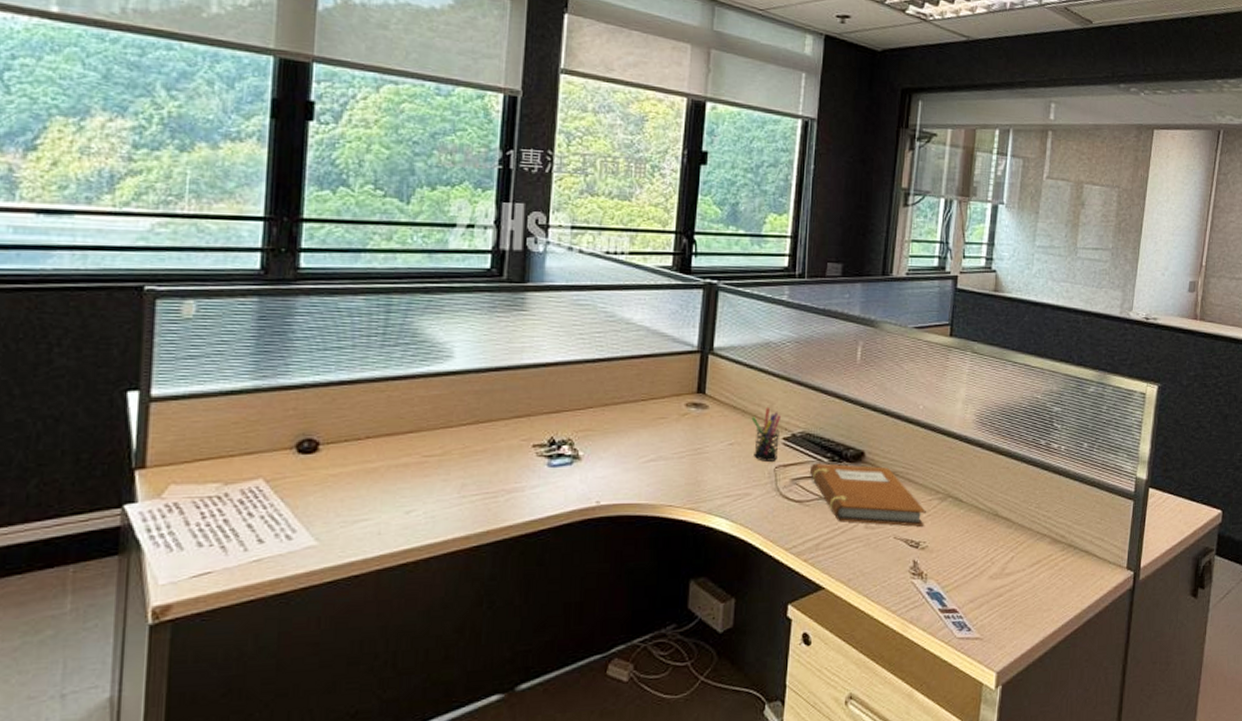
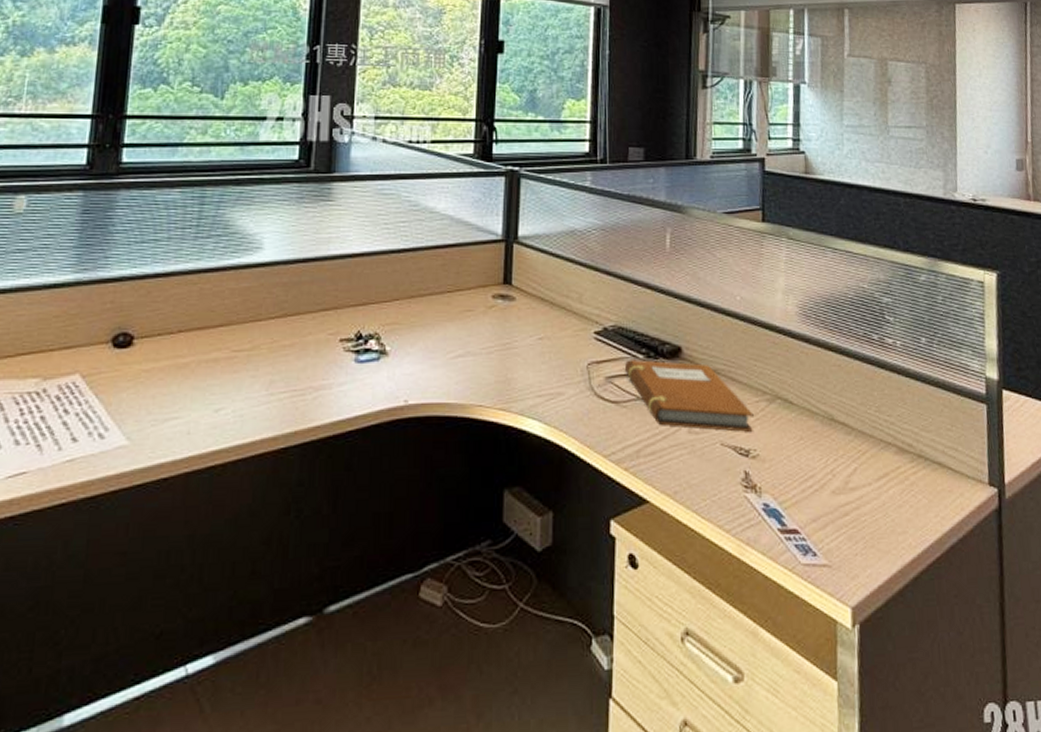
pen holder: present [751,408,782,462] -> none [560,299,591,358]

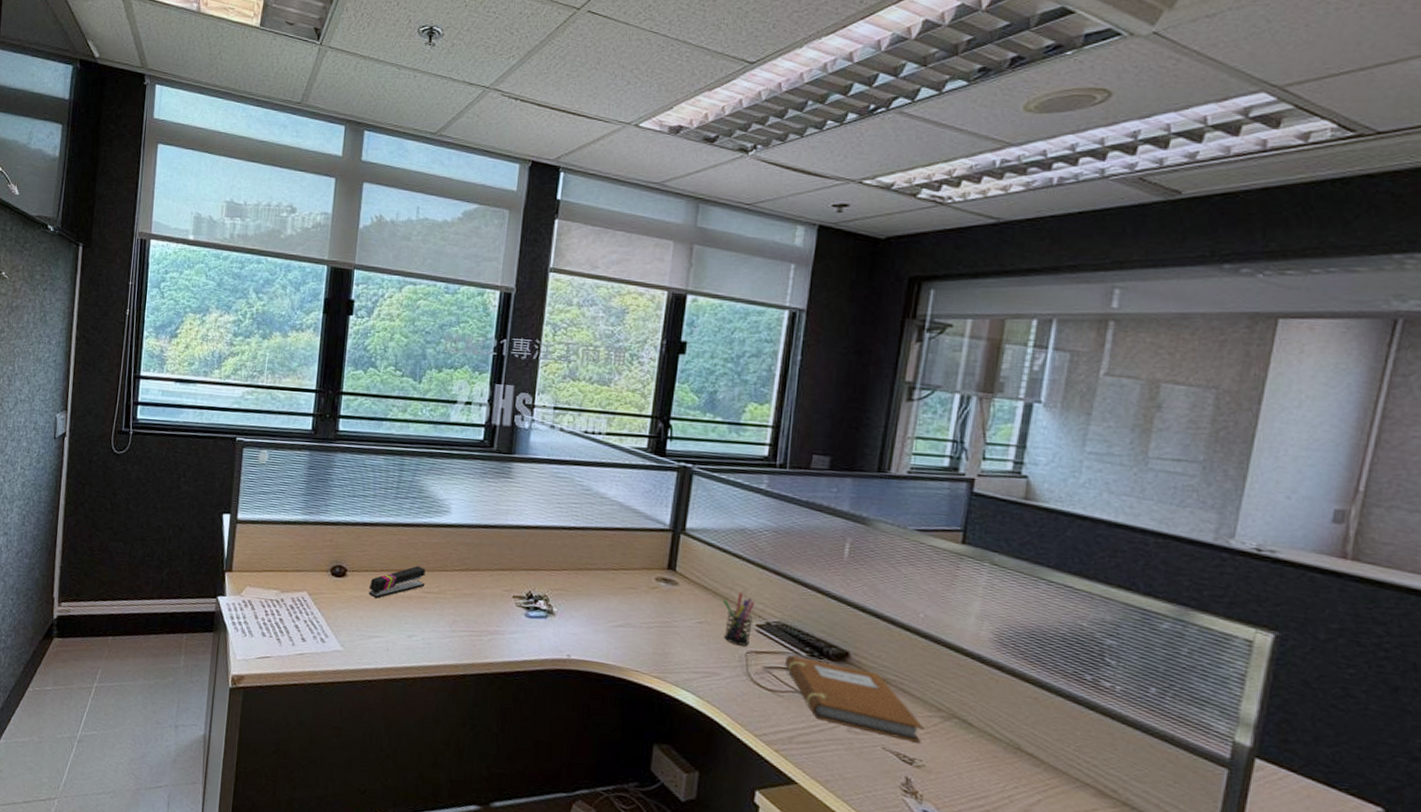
stapler: none [162,319,235,368] -> present [368,565,426,599]
pen holder: none [560,299,591,358] -> present [722,592,756,646]

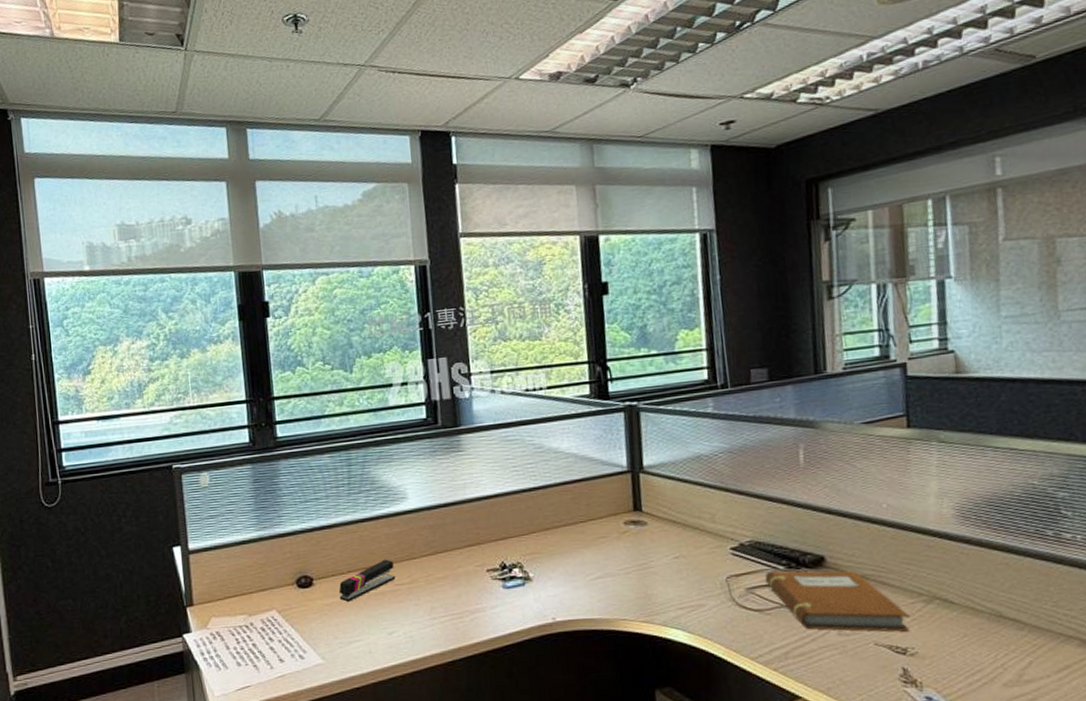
pen holder: present [722,592,756,646] -> none [693,519,727,573]

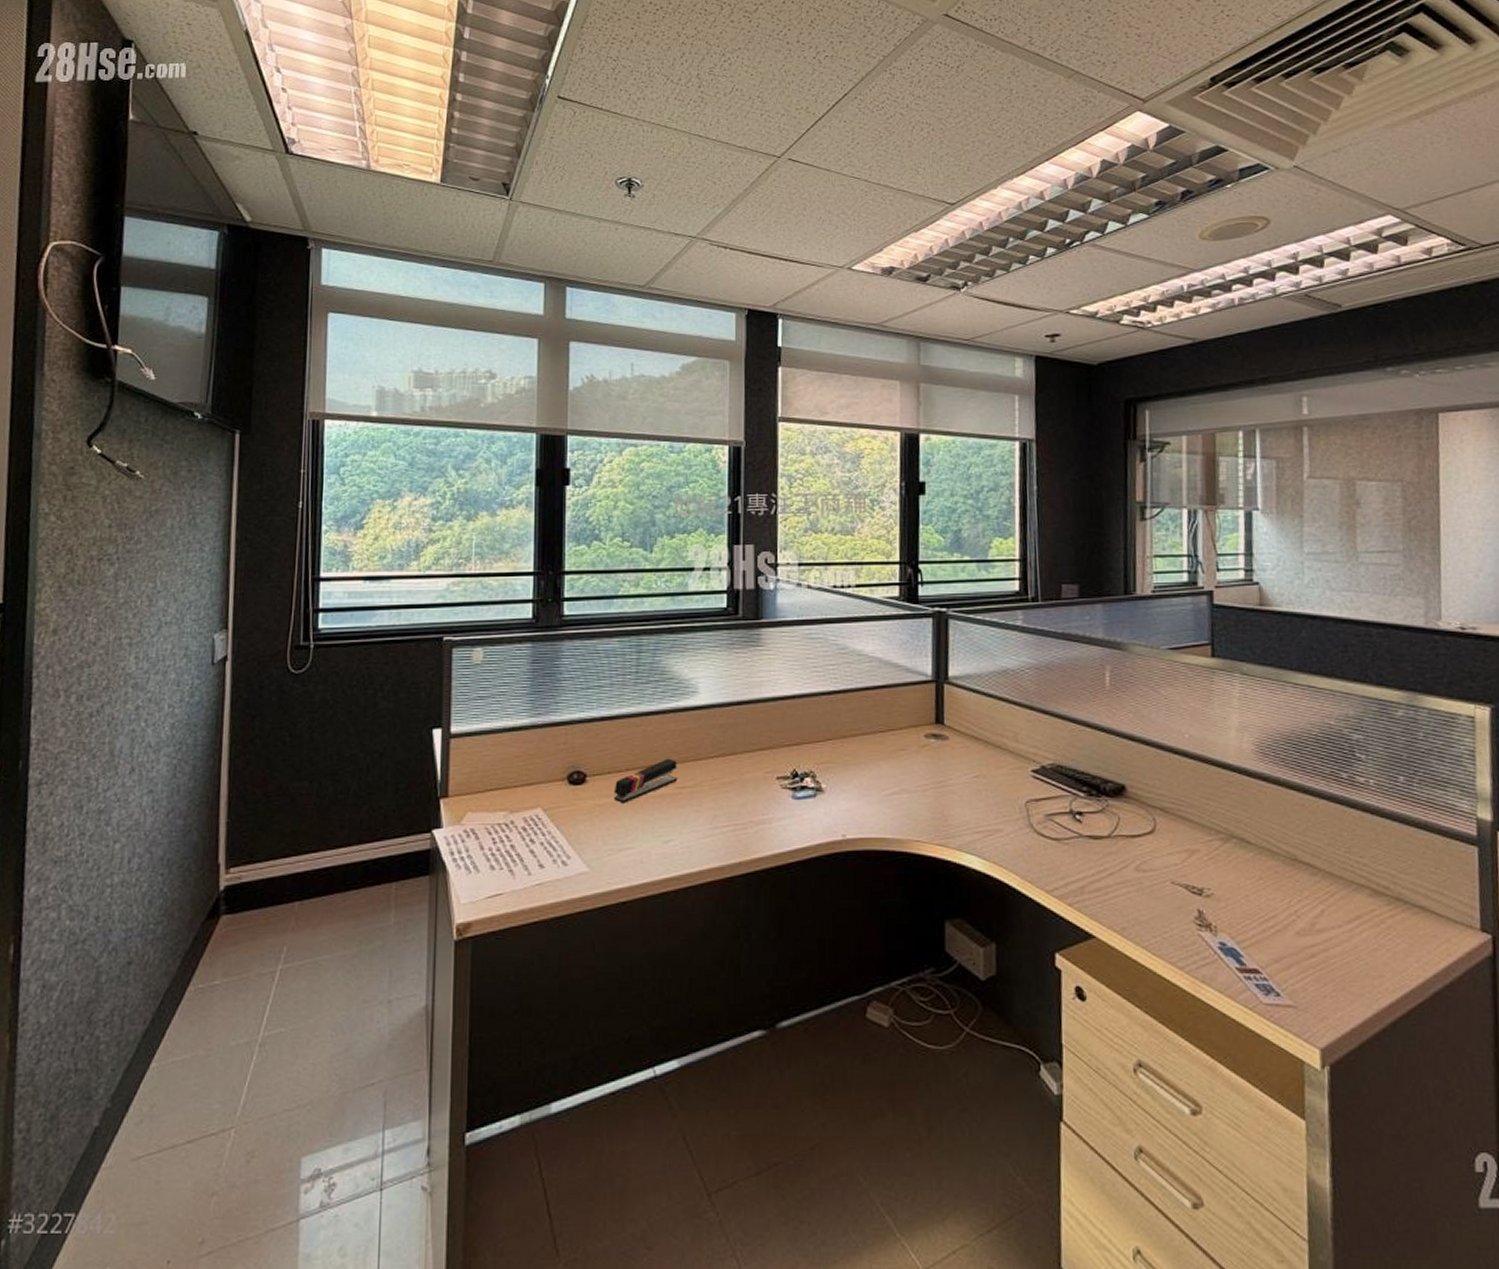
notebook: present [764,570,910,632] -> none [1064,798,1207,871]

